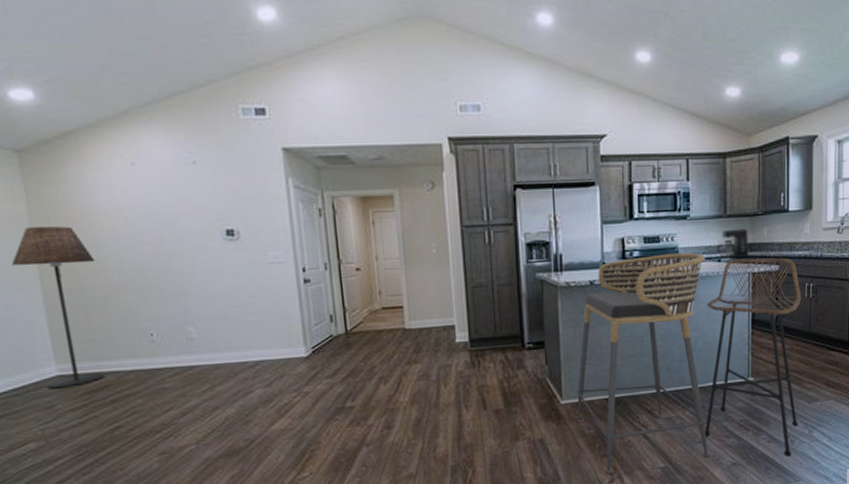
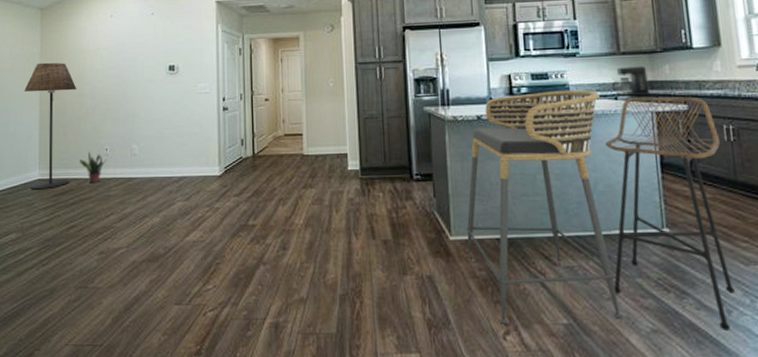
potted plant: none [115,338,155,376] -> present [80,152,107,184]

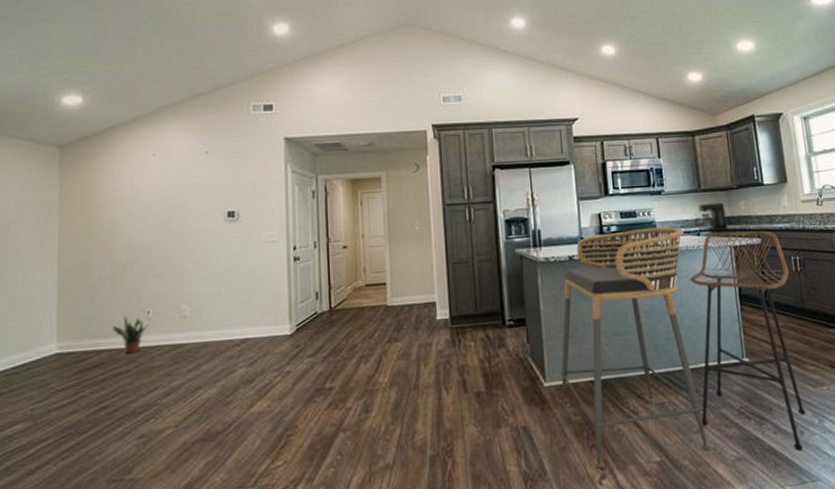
floor lamp: present [24,62,77,190] -> none [36,210,109,367]

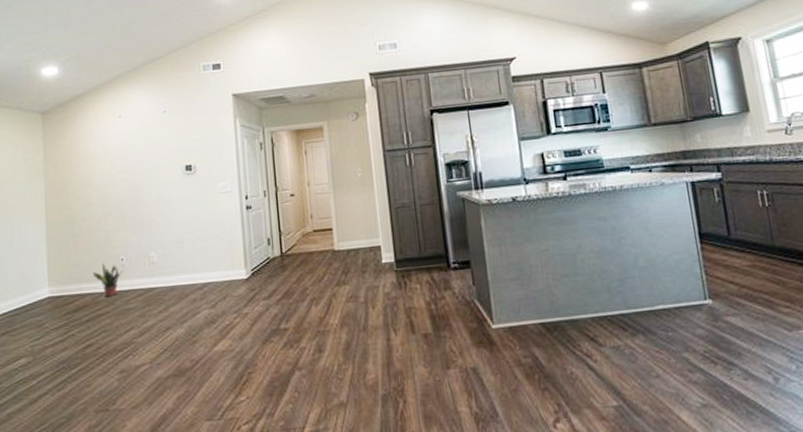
bar stool: present [560,227,710,469] -> none [508,164,672,412]
bar stool: present [690,230,807,451] -> none [642,164,782,399]
coffee maker: present [694,202,728,232] -> none [645,136,683,169]

